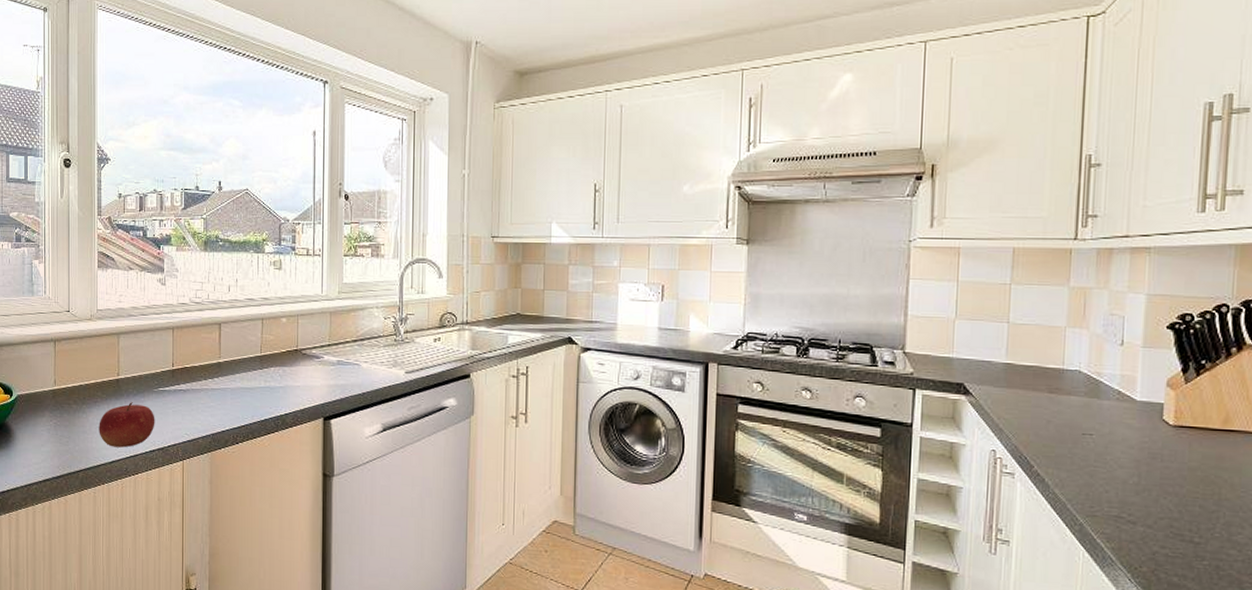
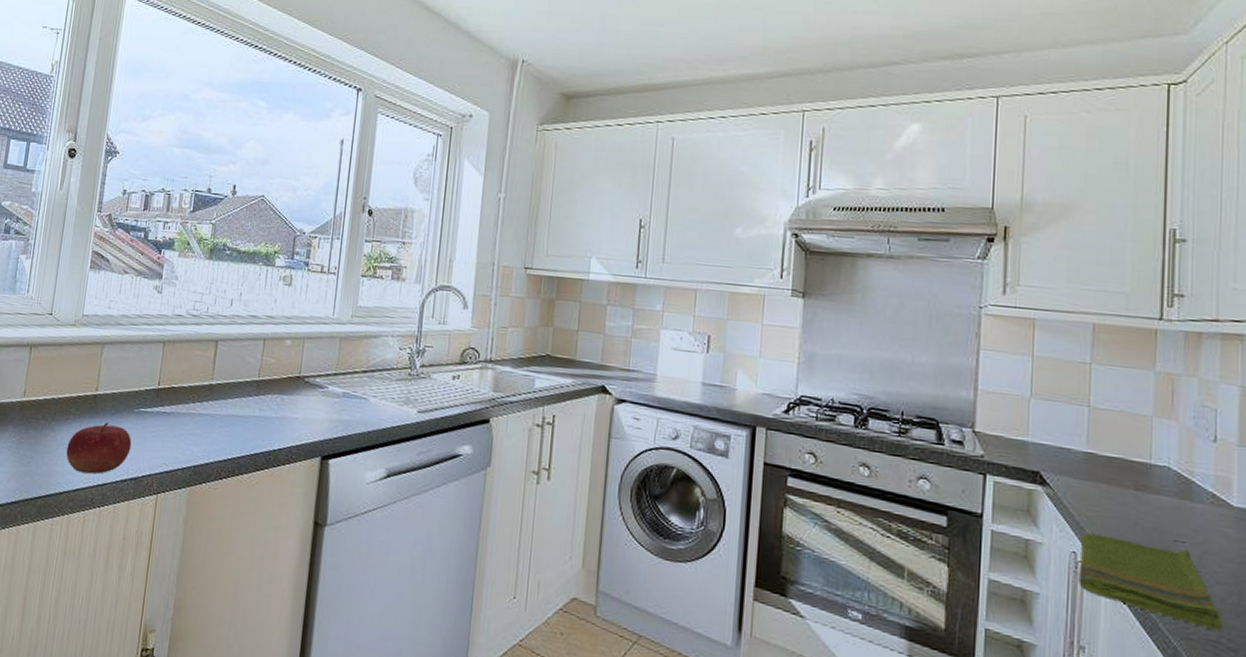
dish towel: none [997,433,1123,508] -> present [1078,532,1222,631]

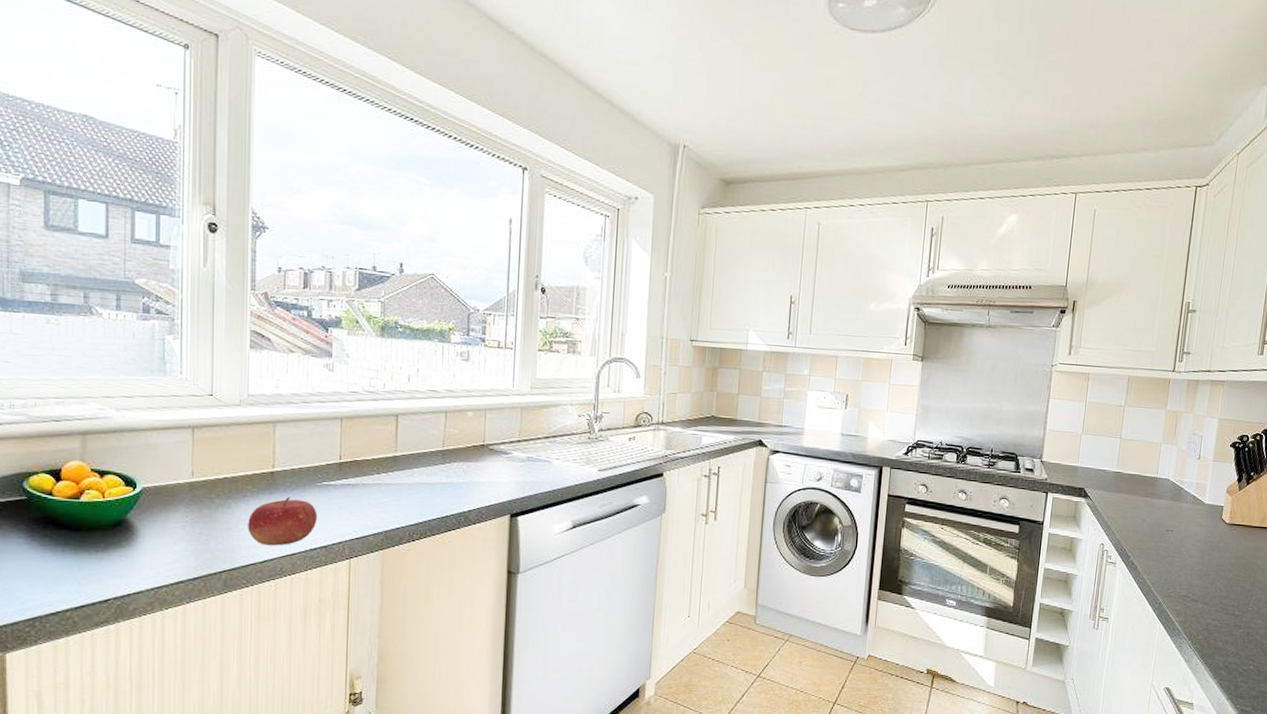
dish towel: present [1078,532,1222,631] -> none [1103,529,1190,589]

